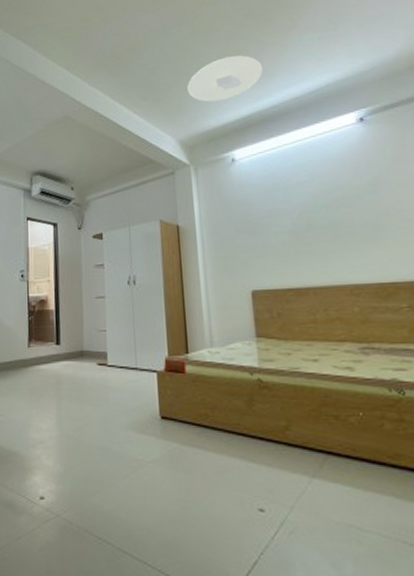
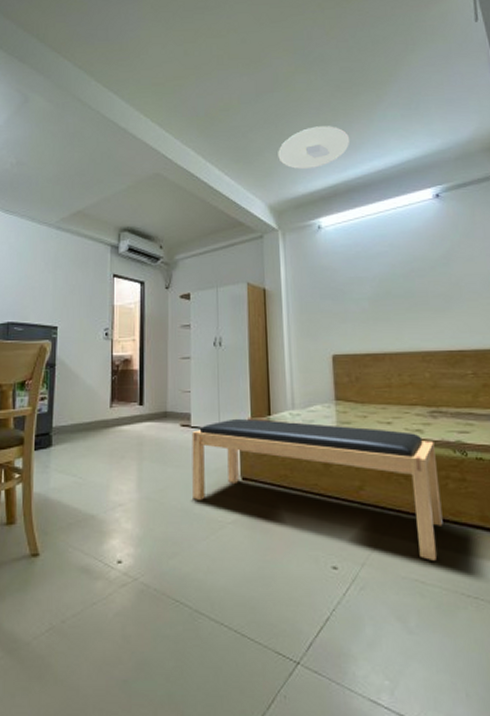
bench: none [108,356,380,506] -> present [191,418,443,561]

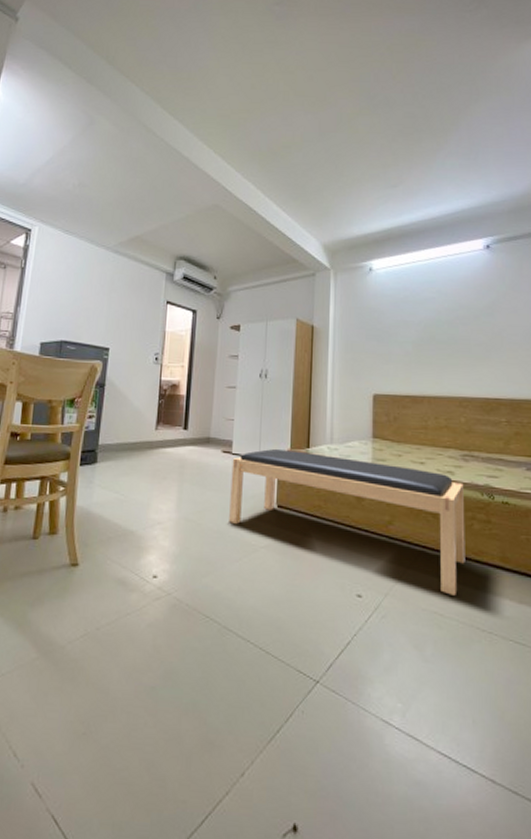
ceiling light: present [278,126,350,170] -> none [336,169,408,212]

